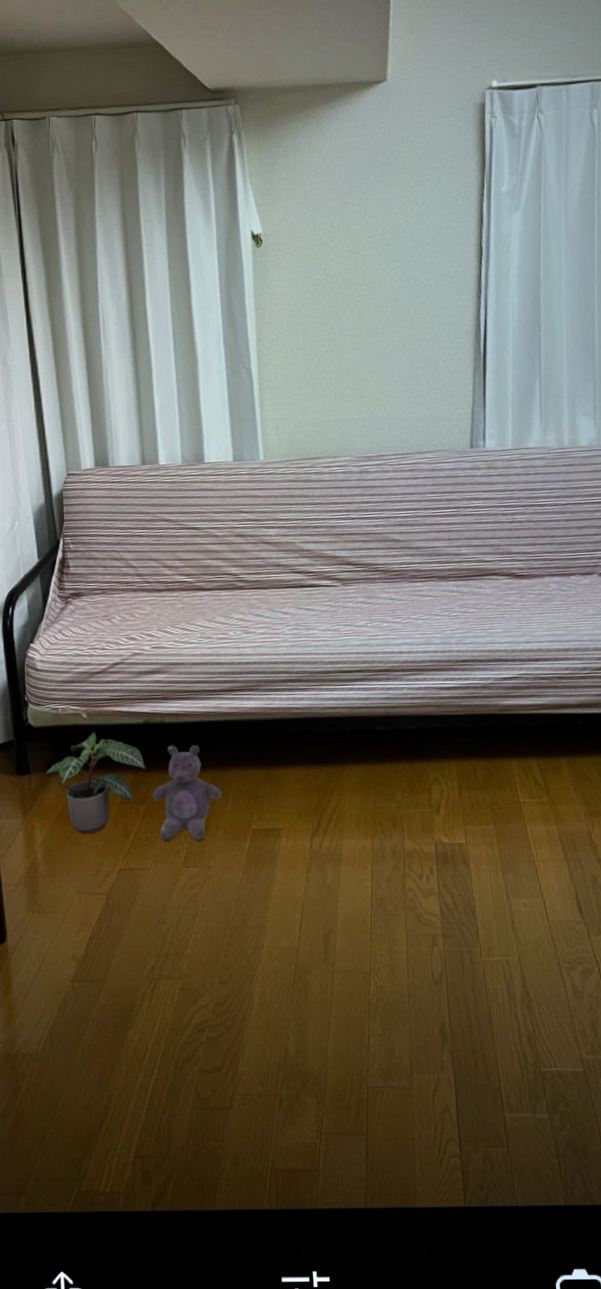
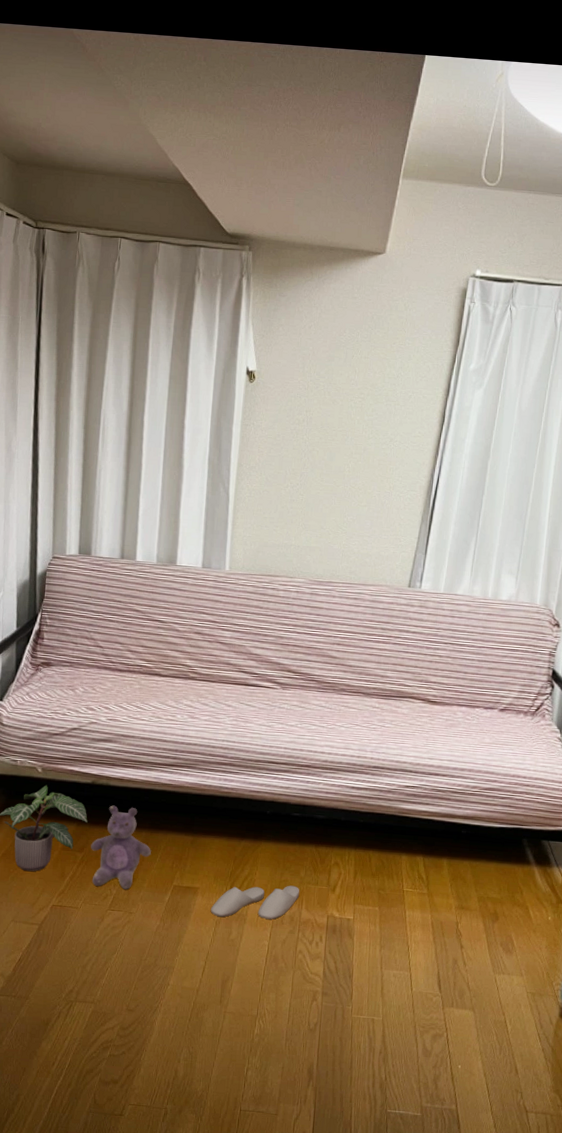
slippers: none [298,812,399,860] -> present [210,885,300,920]

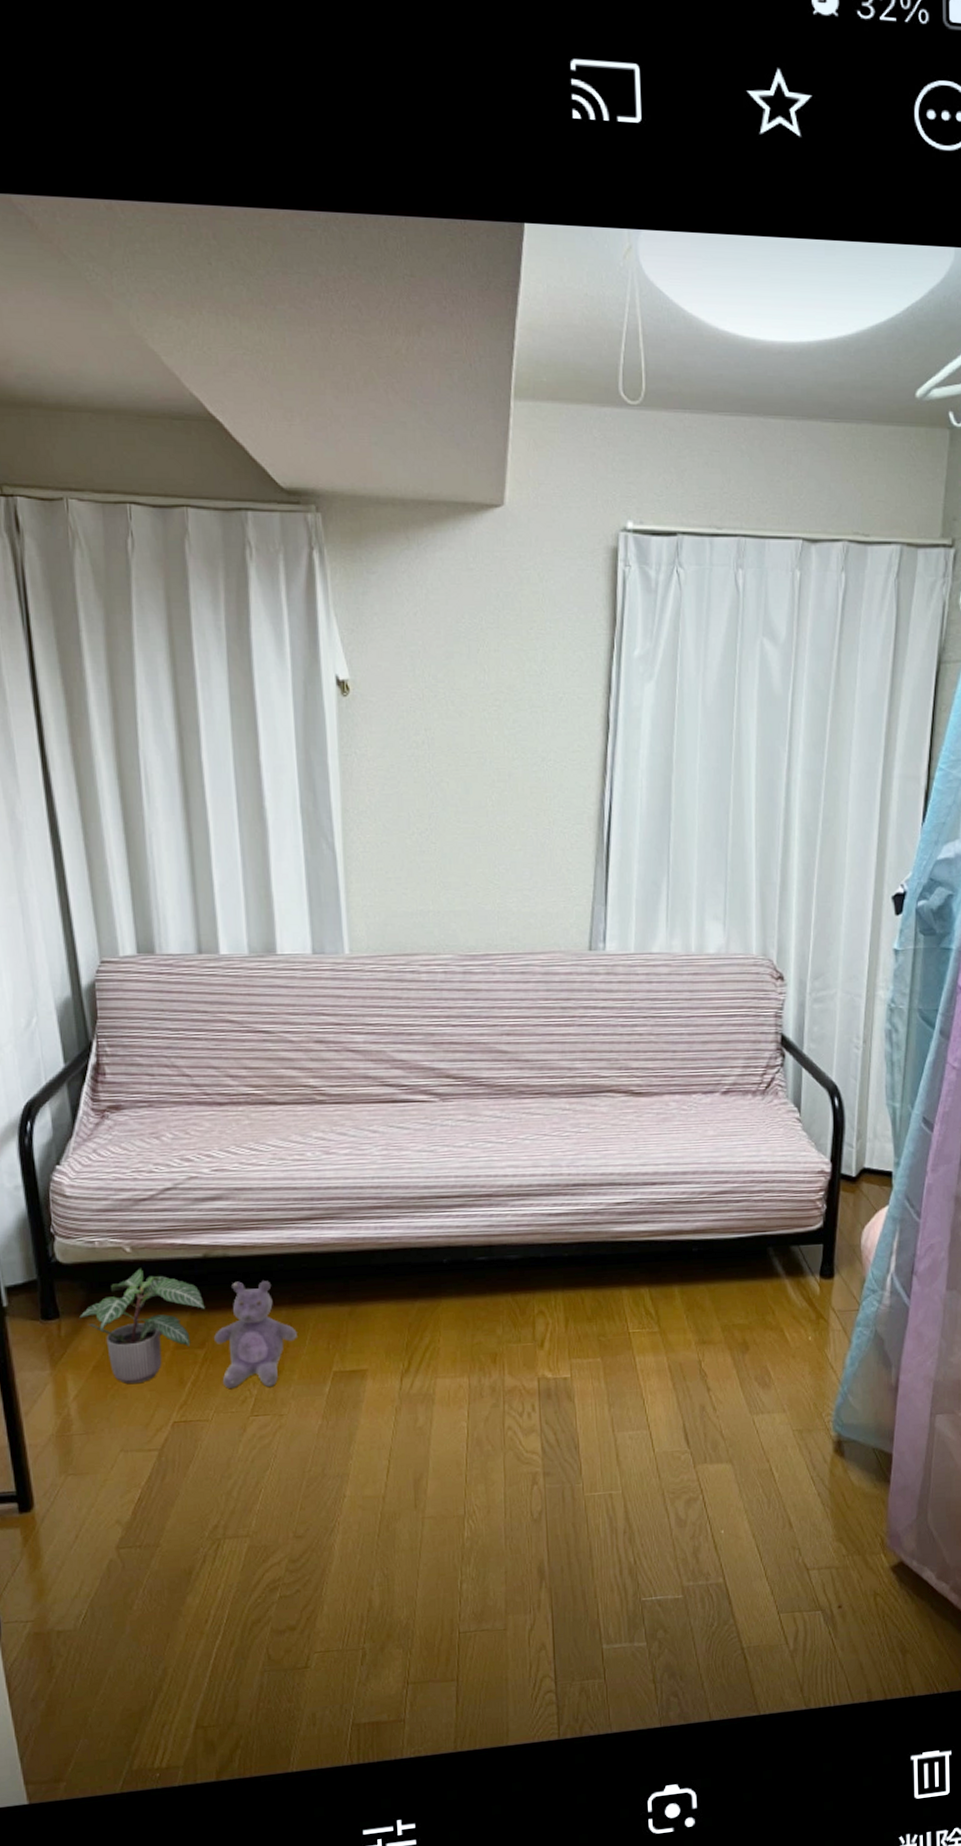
slippers: present [210,885,300,920] -> none [386,1348,499,1402]

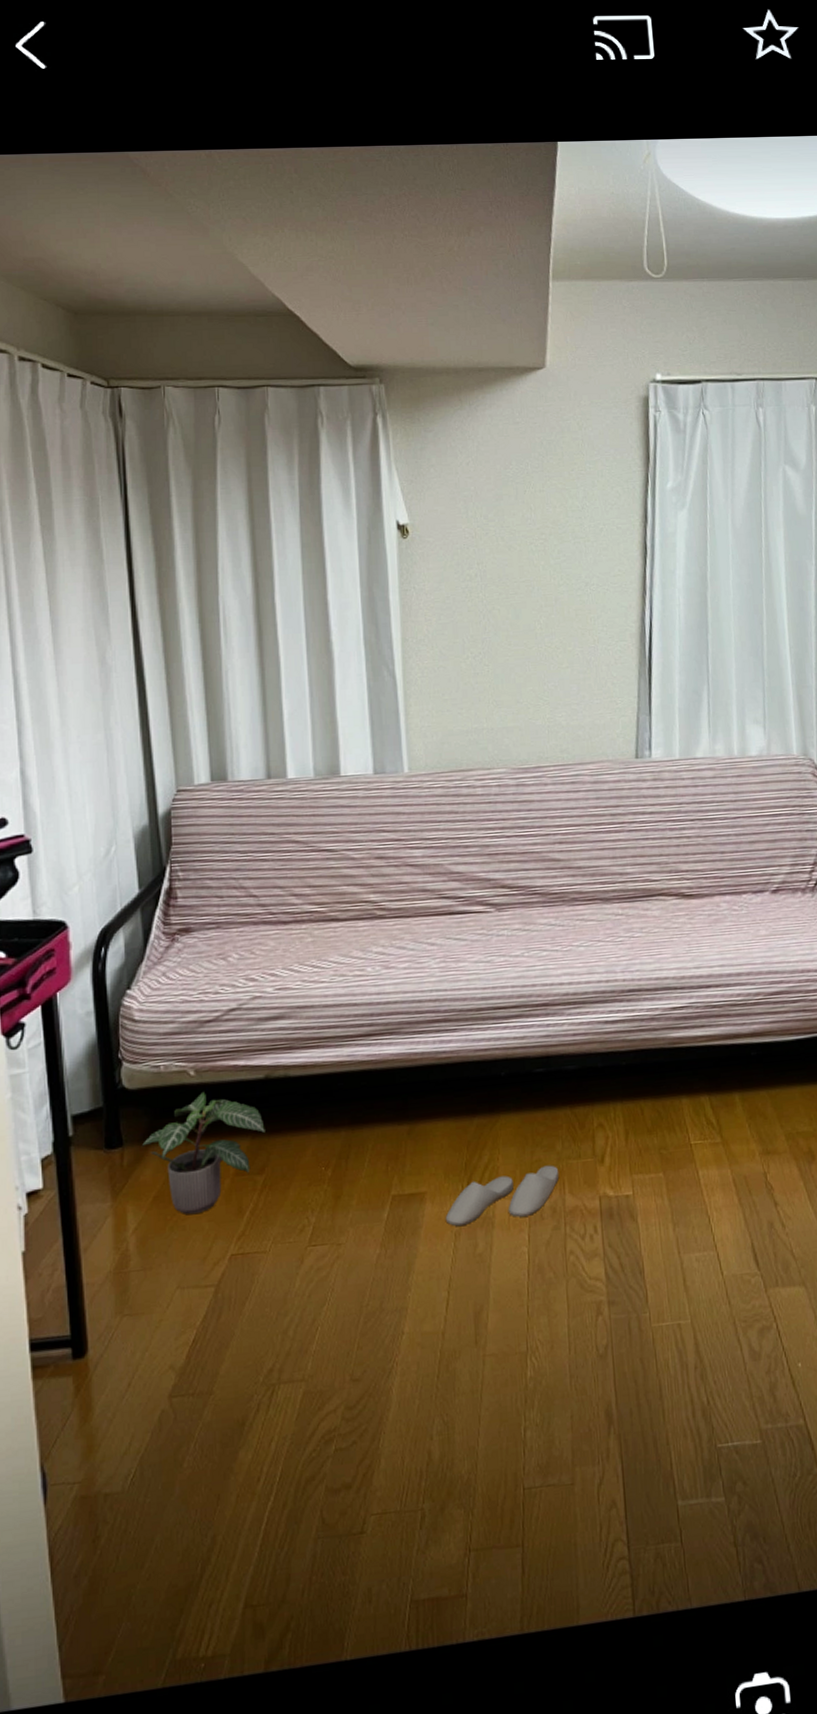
stuffed animal: present [214,1281,297,1388] -> none [274,1101,356,1217]
slippers: none [386,1348,499,1402] -> present [445,1165,560,1227]

